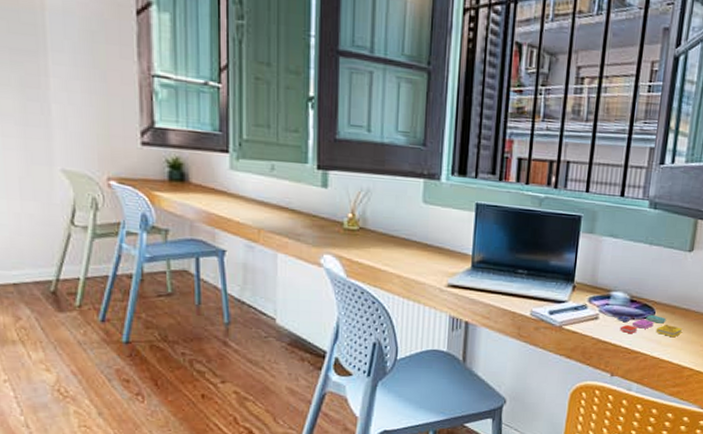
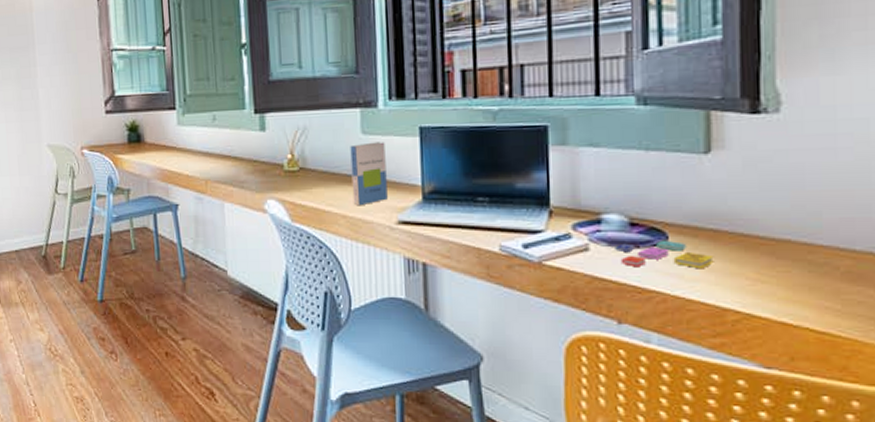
book: none [408,211,444,268] -> present [350,142,388,206]

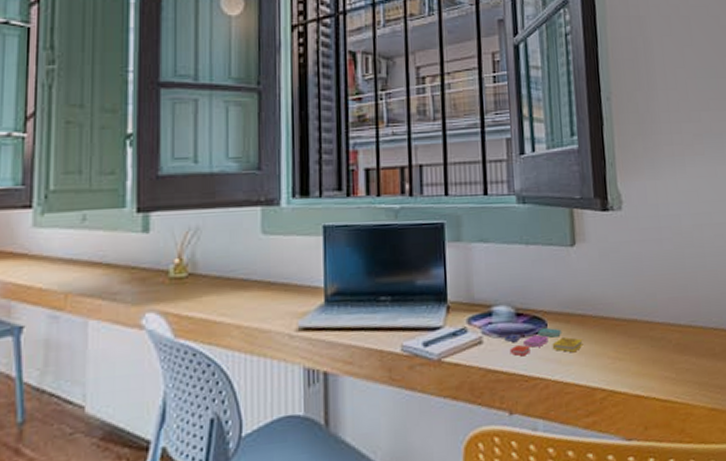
book: present [350,142,388,206] -> none [248,242,288,314]

